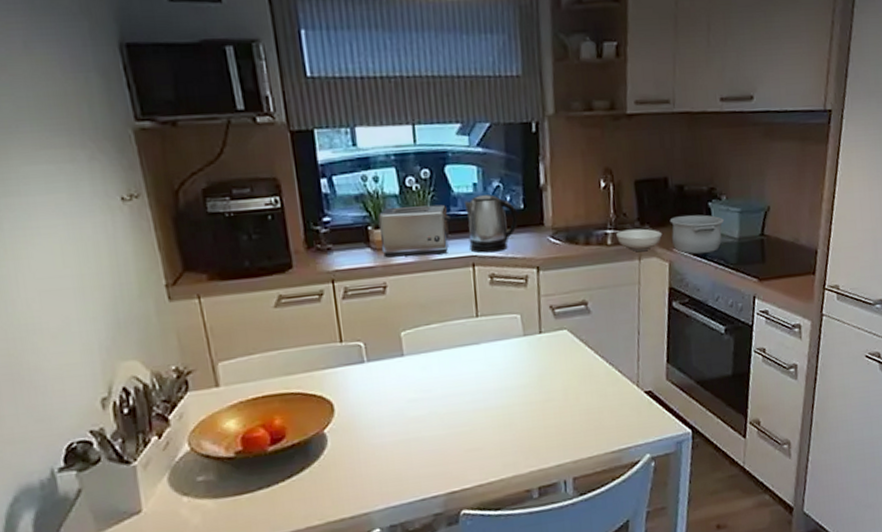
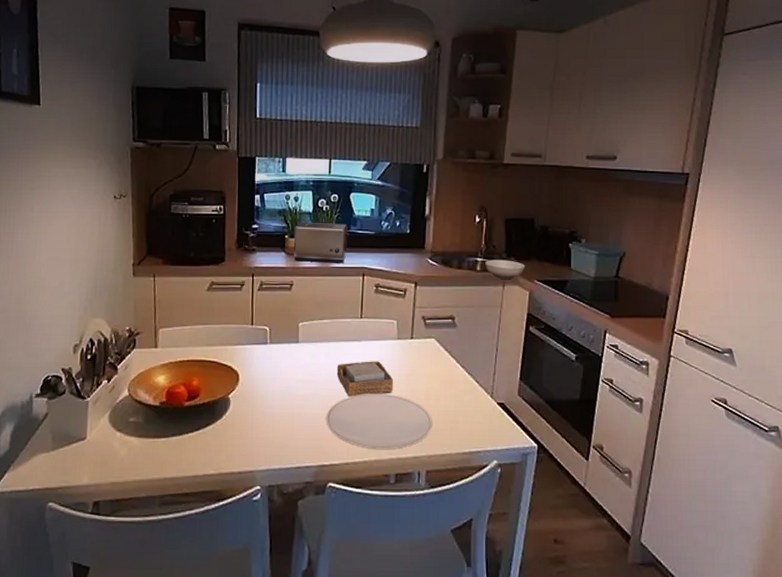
plate: none [449,399,575,466] -> present [326,393,432,450]
napkin holder: none [454,364,525,409] -> present [336,361,394,396]
kettle: present [465,194,518,253] -> none [362,219,404,266]
cooking pot: present [669,214,725,255] -> none [533,252,583,288]

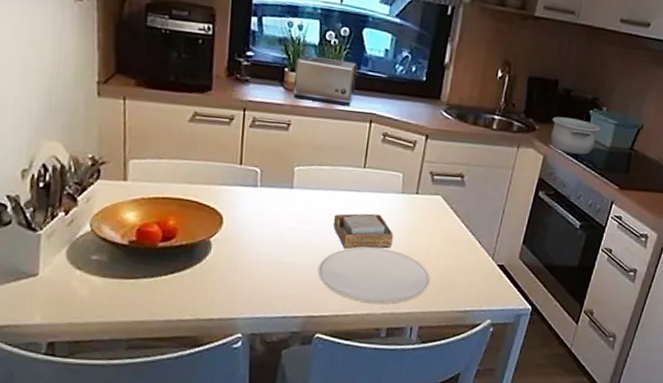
bowl: present [485,259,526,279] -> none [502,118,543,141]
cooking pot: none [533,252,583,288] -> present [550,116,601,156]

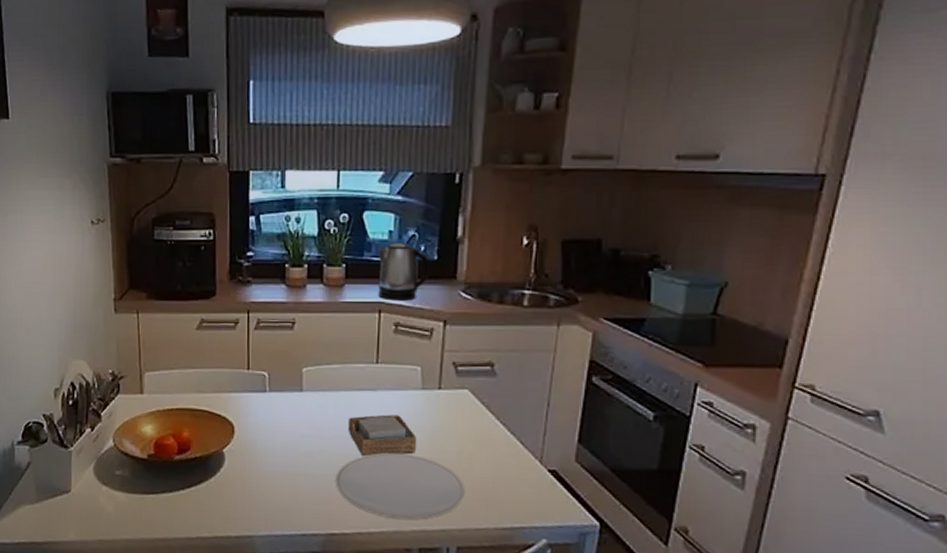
toaster: present [292,54,359,106] -> none [295,248,363,297]
kettle: none [370,61,419,115] -> present [378,243,430,301]
cooking pot: present [550,116,601,156] -> none [598,282,667,328]

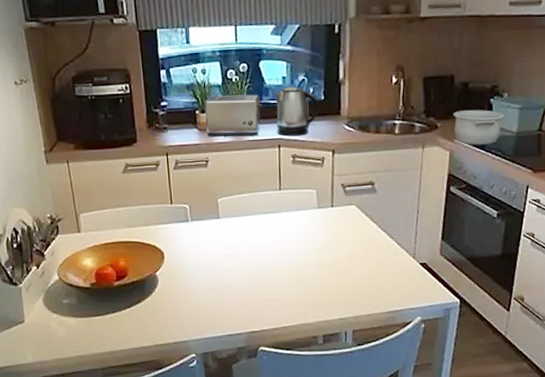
toaster: none [295,248,363,297] -> present [204,94,262,137]
plate: present [335,452,465,521] -> none [252,261,357,315]
napkin holder: present [347,414,417,456] -> none [259,231,317,266]
cooking pot: none [598,282,667,328] -> present [453,109,505,146]

